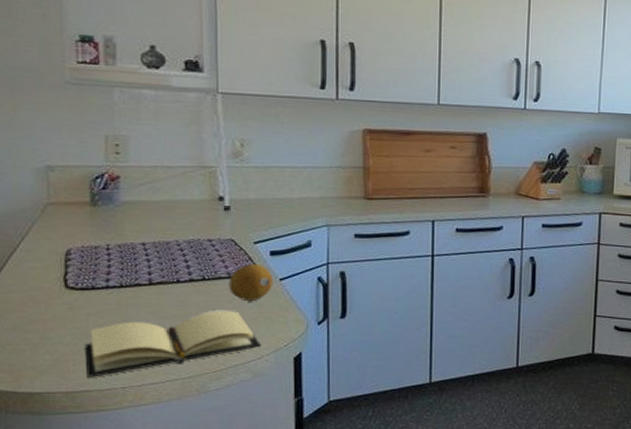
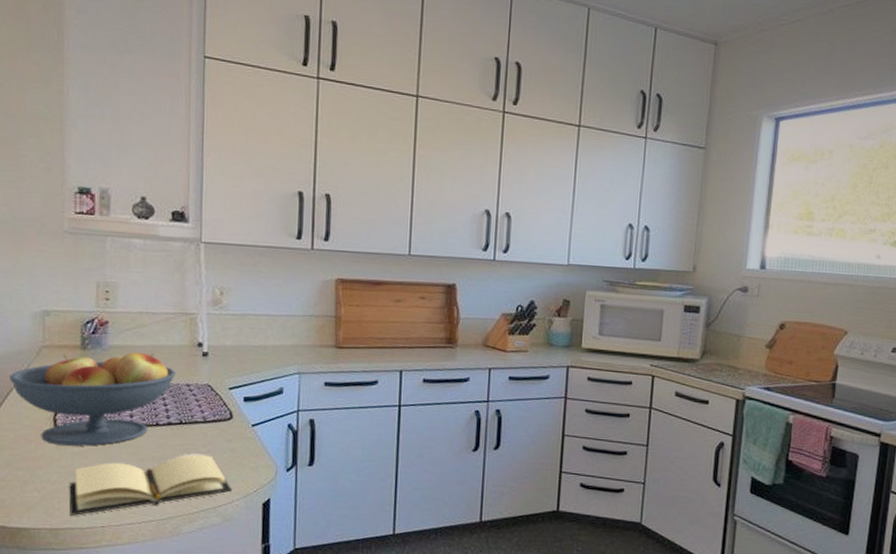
fruit bowl: none [12,207,196,306] -> present [9,352,176,446]
fruit: present [229,263,272,301] -> none [204,409,245,446]

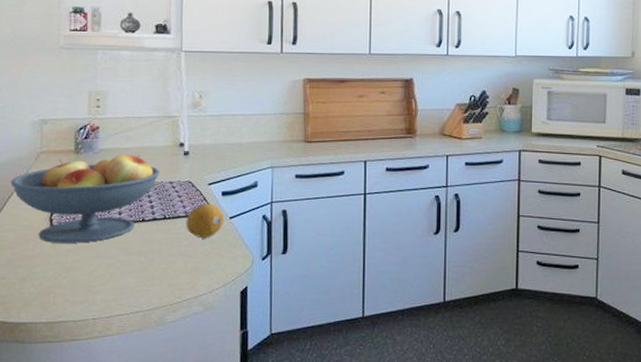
book: present [69,454,233,516] -> none [63,247,213,309]
fruit: none [204,409,245,446] -> present [186,203,223,238]

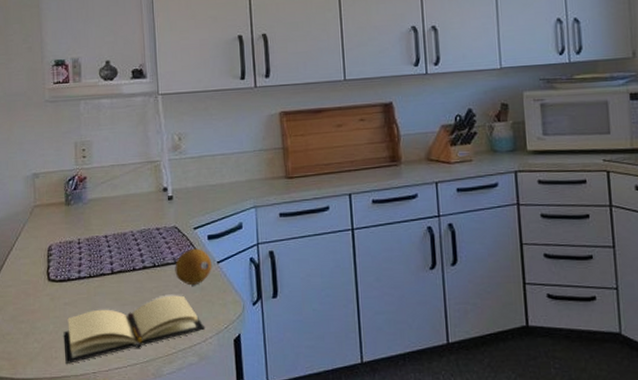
fruit bowl: present [11,153,160,243] -> none [9,201,146,297]
book: none [63,247,213,309] -> present [63,295,206,364]

